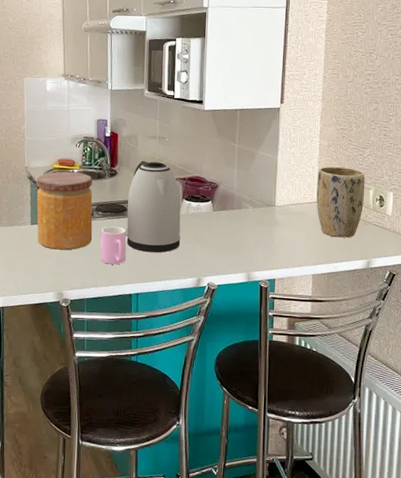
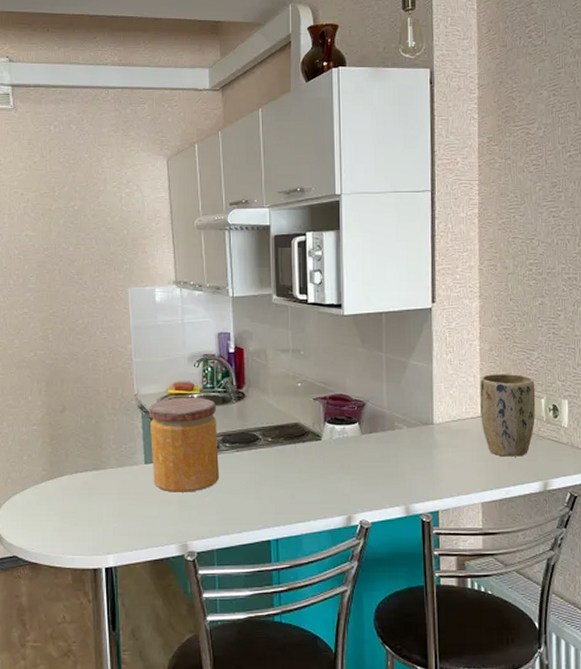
cup: present [100,226,127,265] -> none [230,460,261,506]
kettle: present [126,160,181,253] -> none [259,379,325,489]

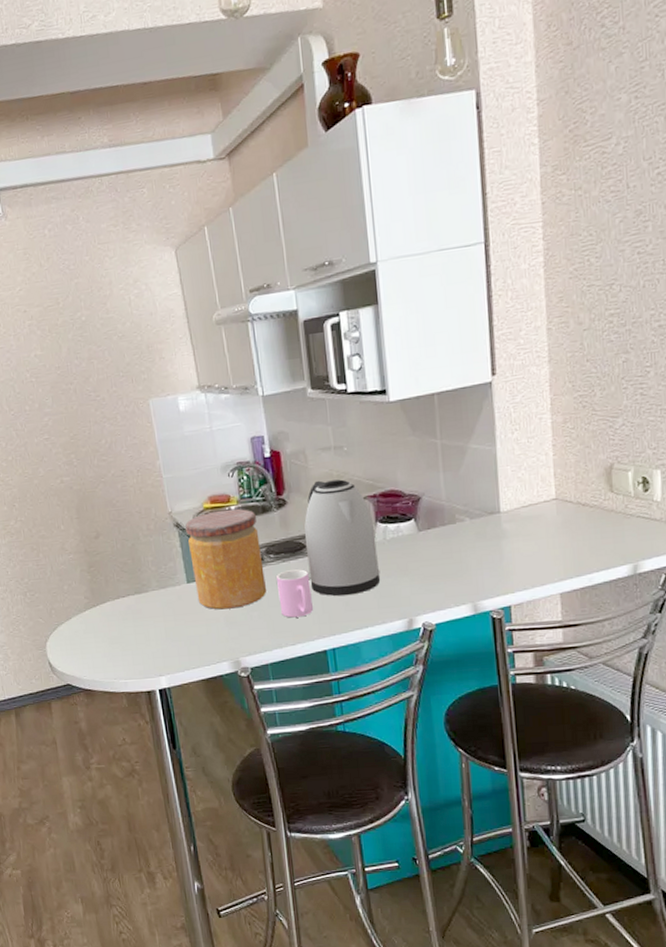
cup: none [230,460,261,506] -> present [277,569,313,618]
kettle: none [259,379,325,489] -> present [304,479,380,596]
plant pot: present [480,373,536,457] -> none [553,446,622,541]

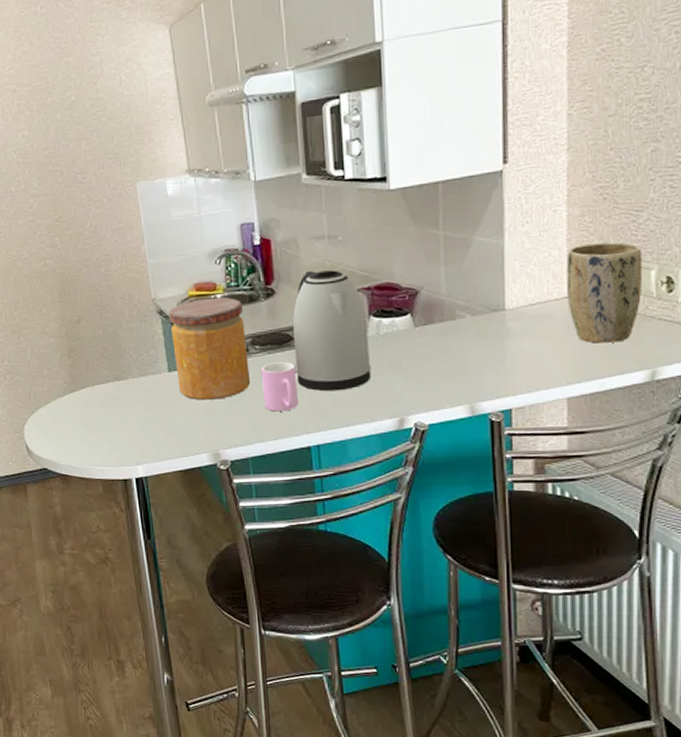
plant pot: none [553,446,622,541] -> present [566,242,643,343]

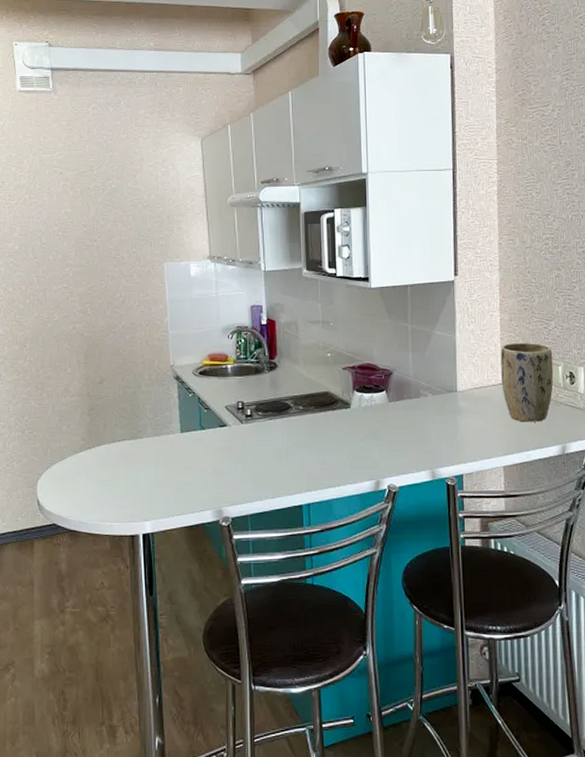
jar: present [169,297,250,400] -> none [185,367,252,460]
cup: present [261,362,298,412] -> none [263,428,293,472]
kettle: present [292,270,371,392] -> none [290,349,354,455]

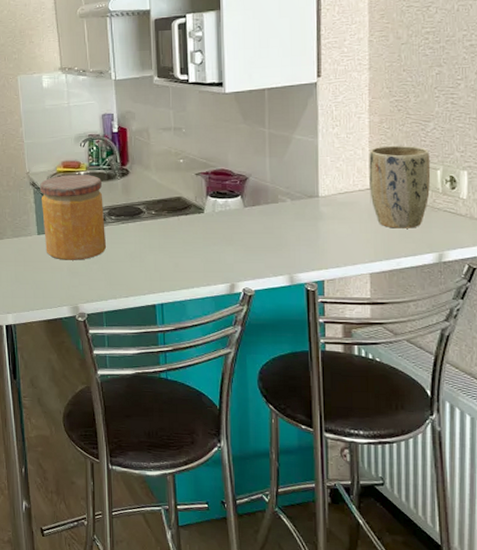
jar: none [185,367,252,460] -> present [40,174,106,260]

